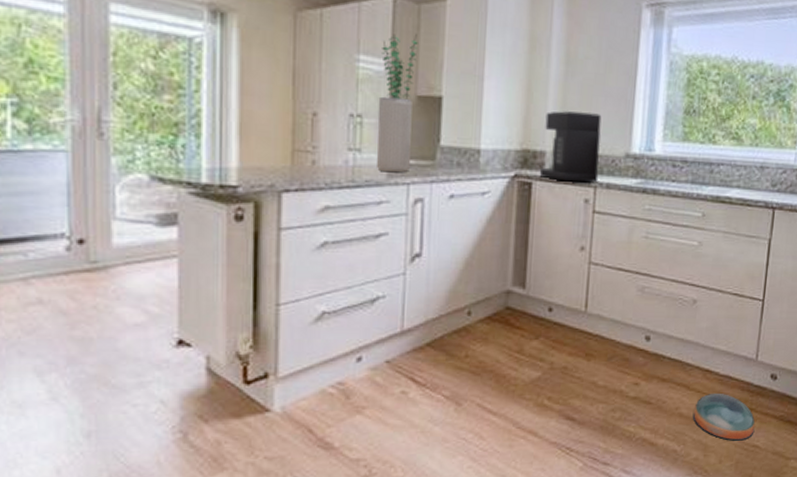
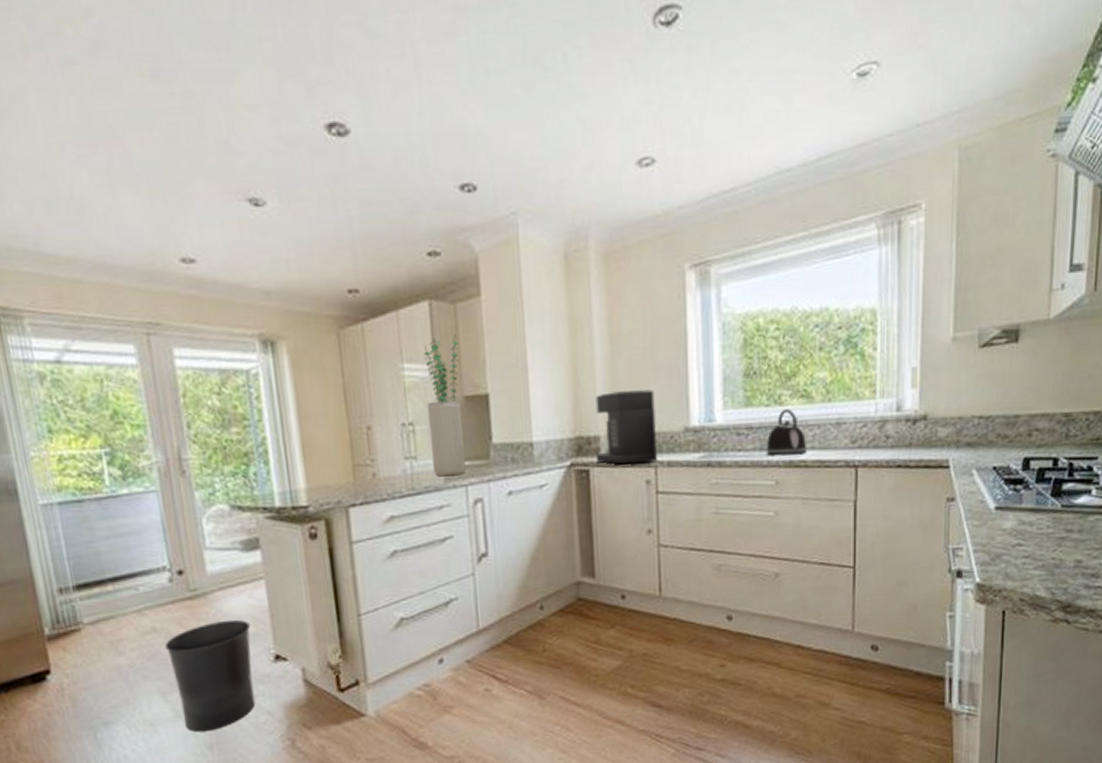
waste bin: none [49,297,154,417] -> present [164,619,256,731]
pet bowl: present [692,392,756,441] -> none [787,668,859,719]
kettle: none [696,148,734,192] -> present [766,409,808,456]

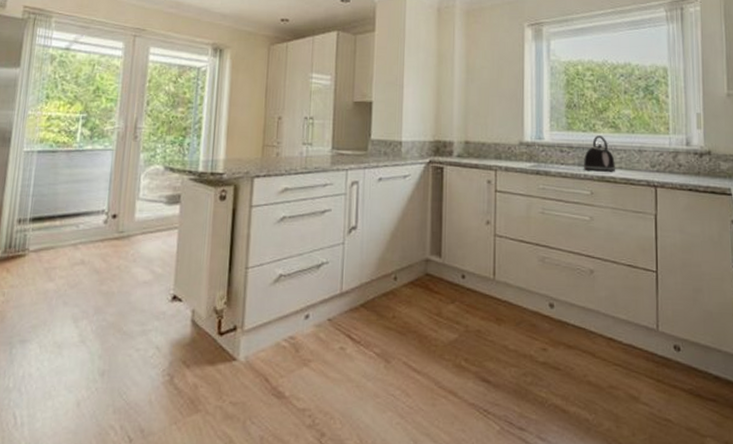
waste bin: present [164,619,256,731] -> none [86,260,158,358]
vase: present [424,333,466,477] -> none [323,56,355,161]
coffee maker: present [595,389,658,465] -> none [449,109,498,167]

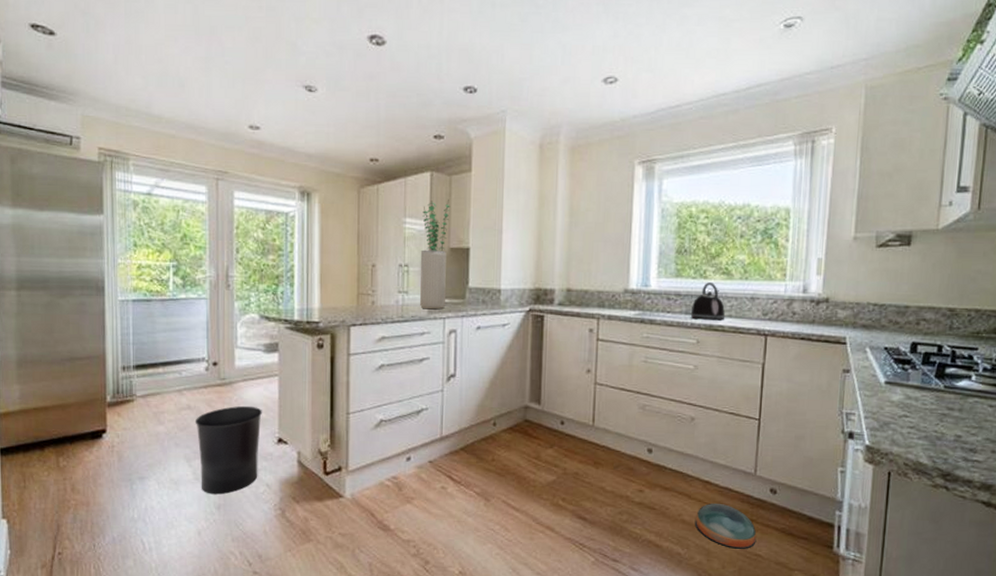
waste bin: none [86,260,158,358] -> present [194,405,262,494]
vase: none [323,56,355,161] -> present [419,198,450,310]
pet bowl: none [601,361,665,413] -> present [694,502,757,549]

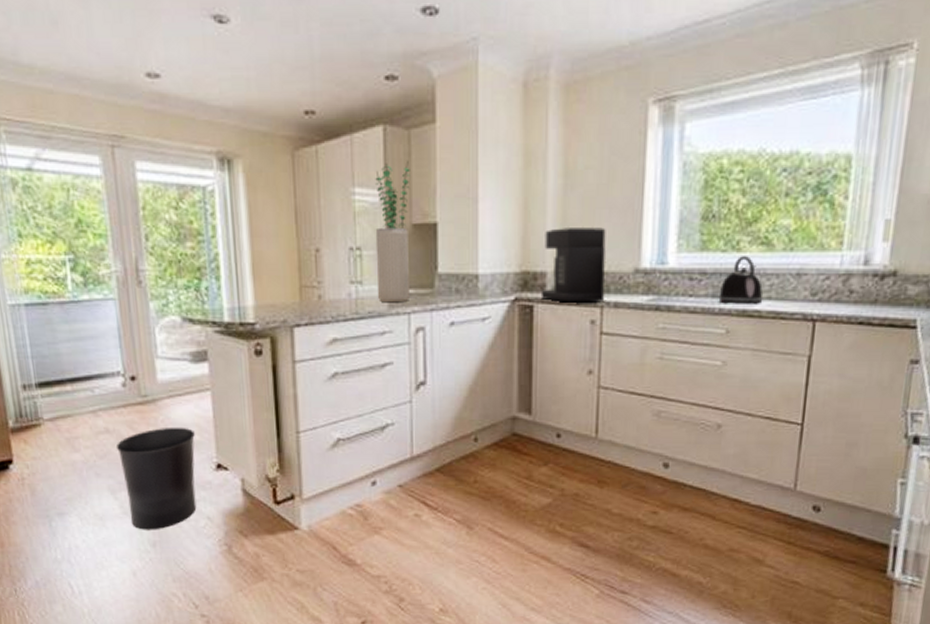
coffee maker: none [550,255,602,315] -> present [540,228,606,303]
pet bowl: present [694,502,757,549] -> none [719,524,795,576]

